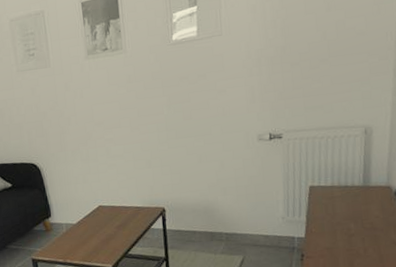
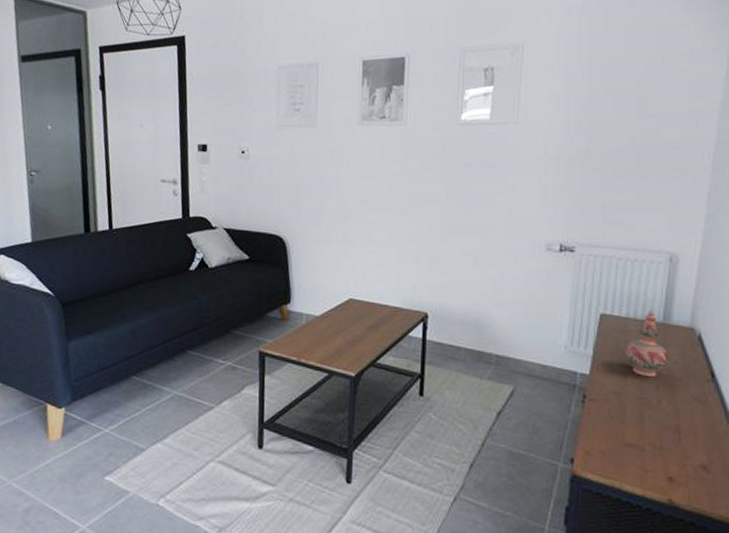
decorative vase: none [333,176,371,232] -> present [625,309,669,377]

